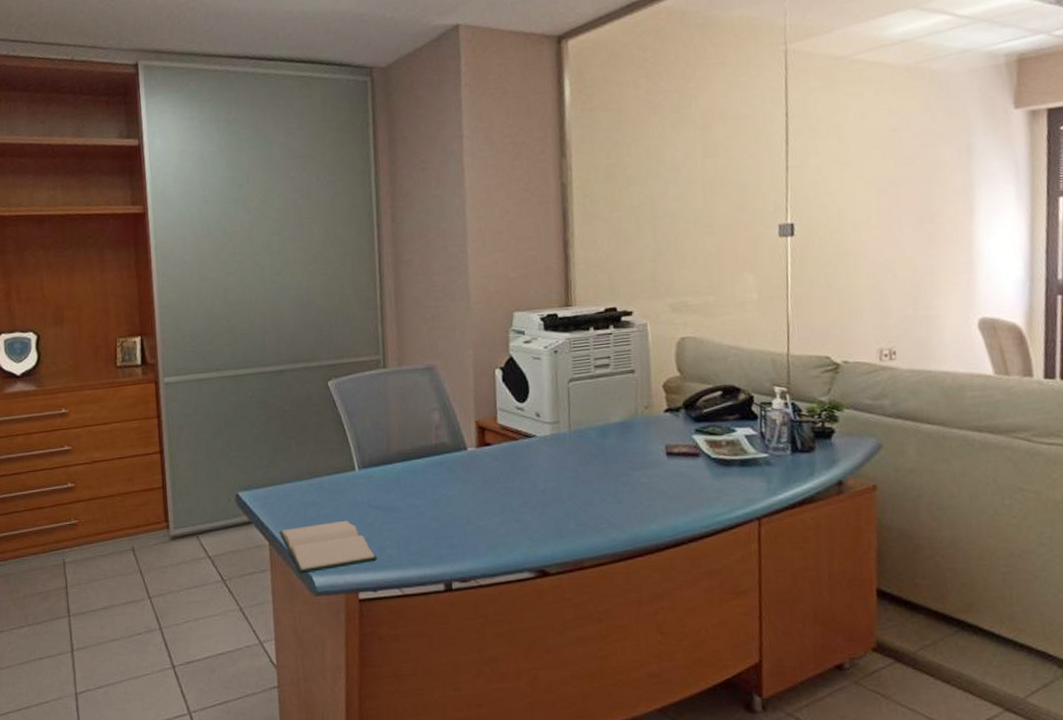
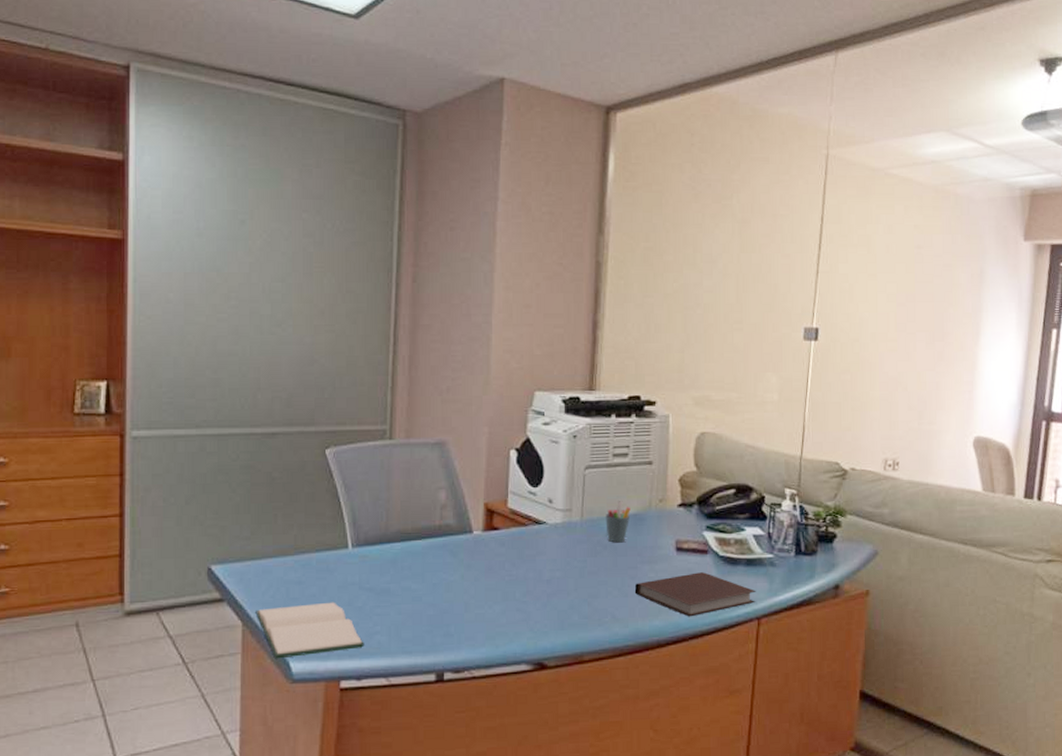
pen holder: none [593,409,617,451] -> present [605,500,631,543]
notebook: none [628,475,755,520] -> present [634,572,756,617]

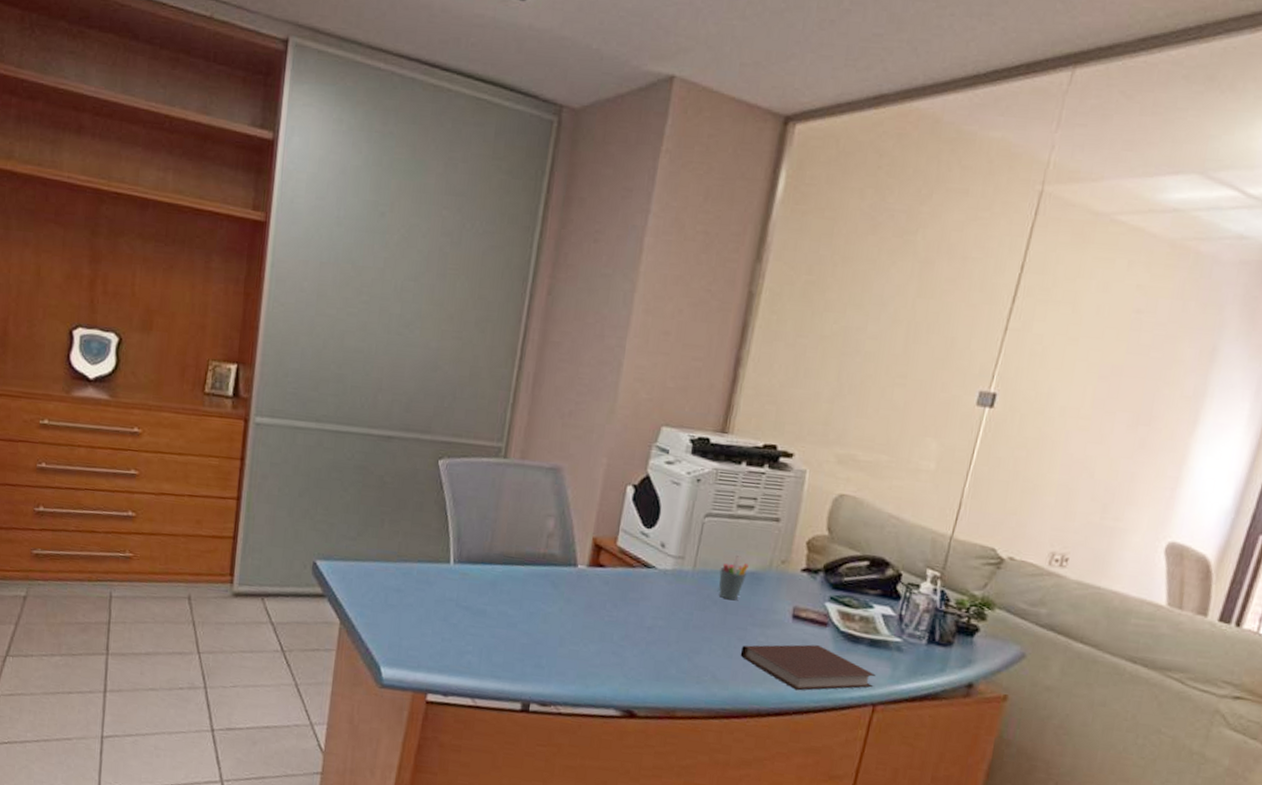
hardback book: present [255,602,364,659] -> none [353,610,455,665]

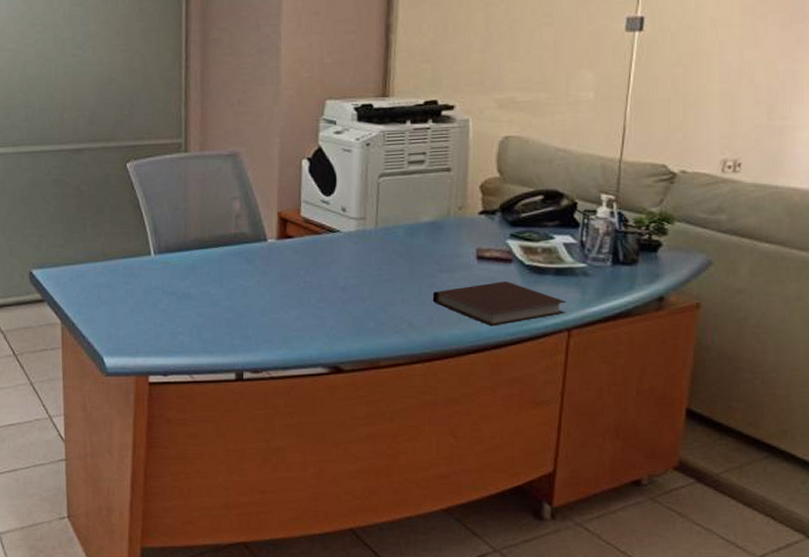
pen holder: present [718,554,749,601] -> none [401,207,428,251]

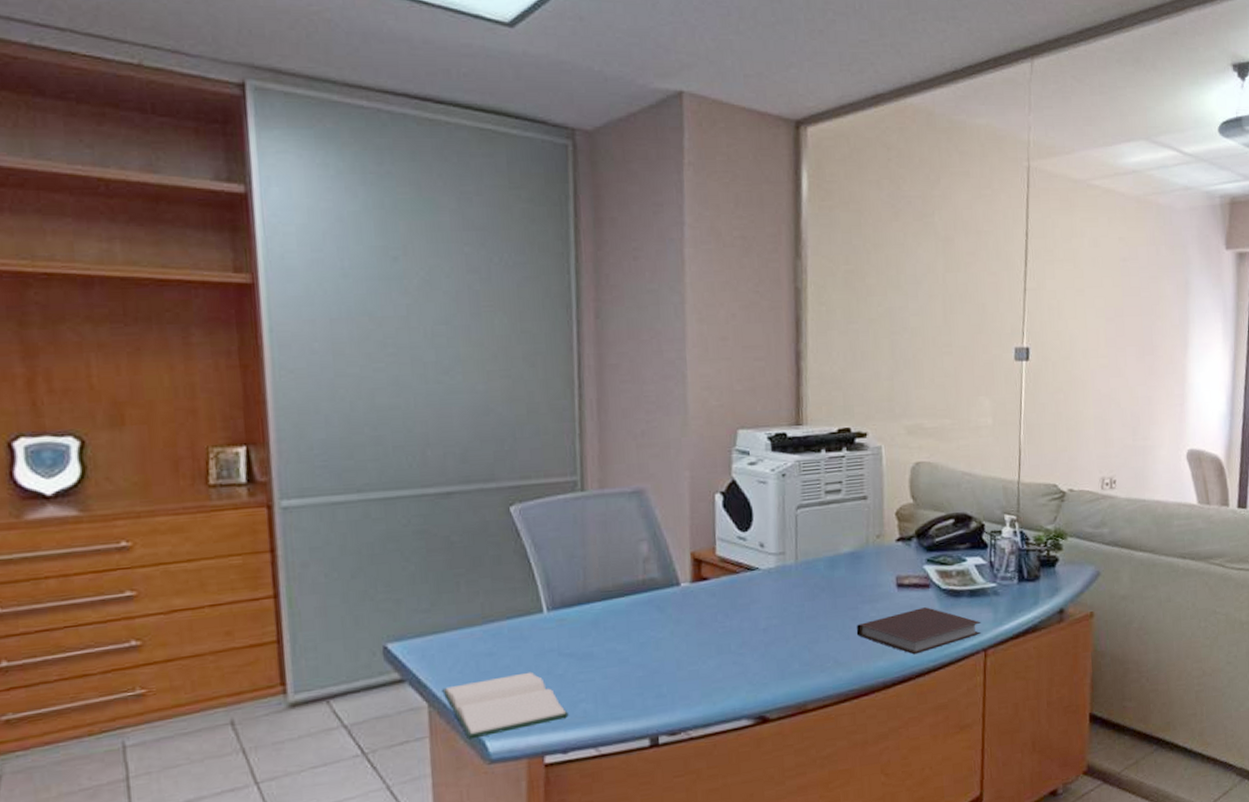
hardback book: none [72,304,169,354] -> present [442,671,569,740]

